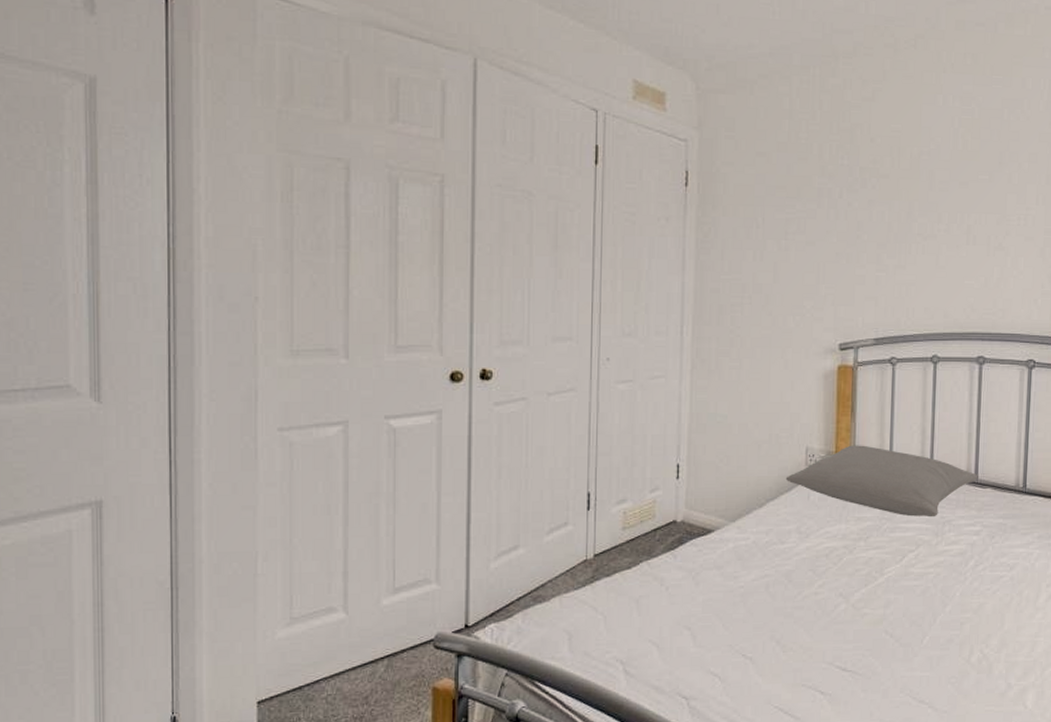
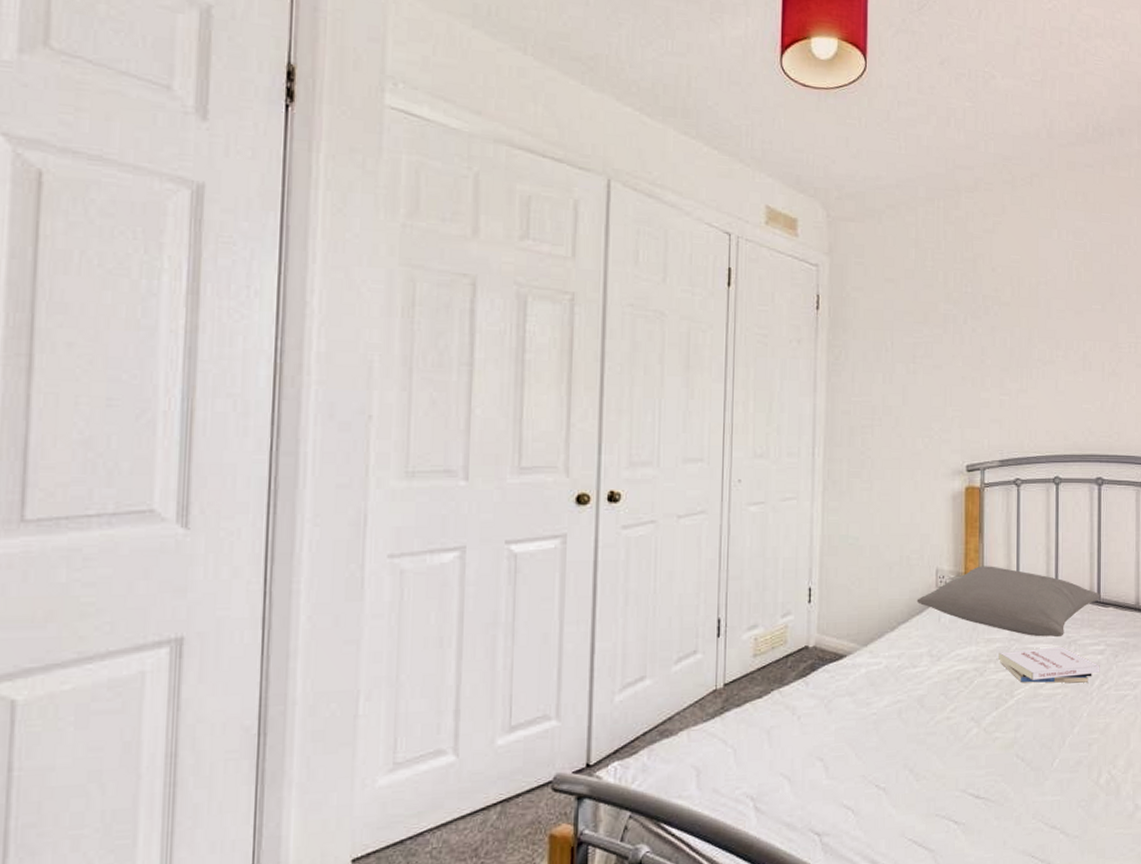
books: none [869,526,975,563] -> present [999,646,1100,683]

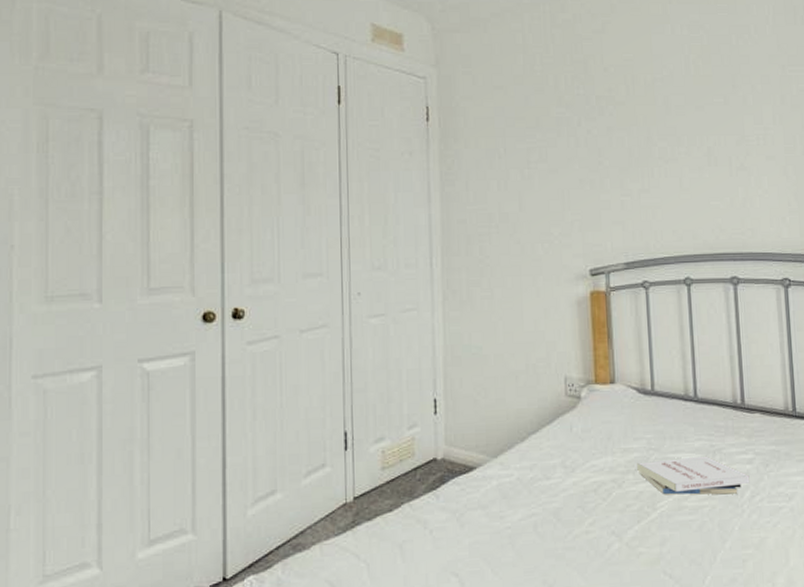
pillow: present [916,566,1101,638] -> none [546,372,745,446]

